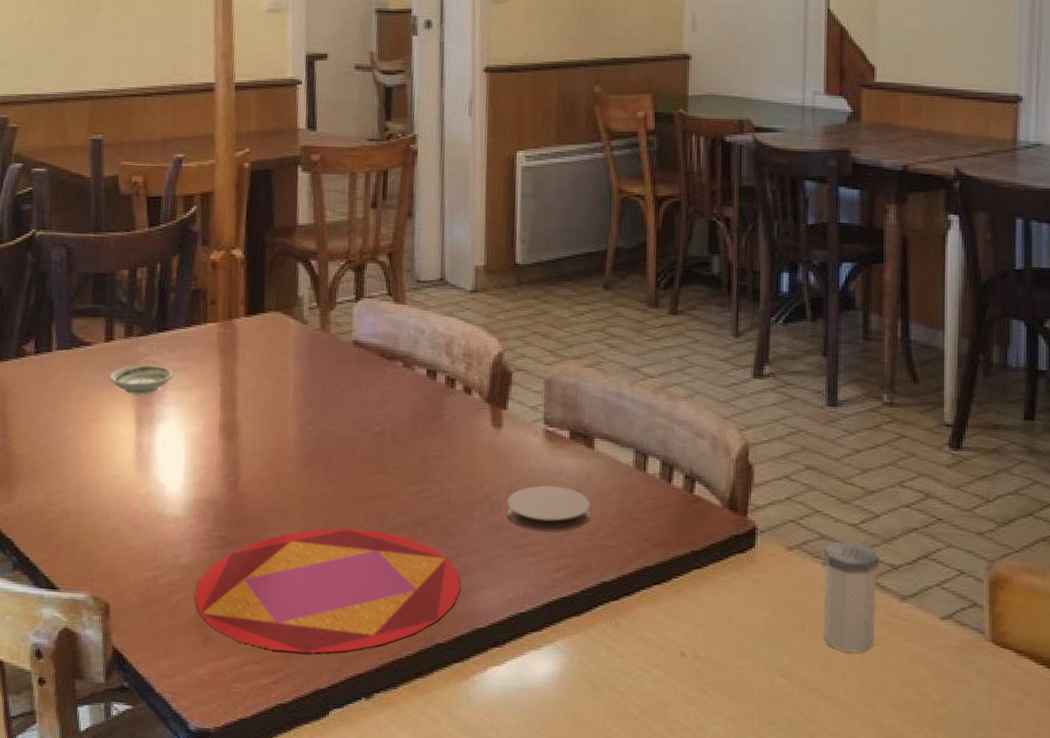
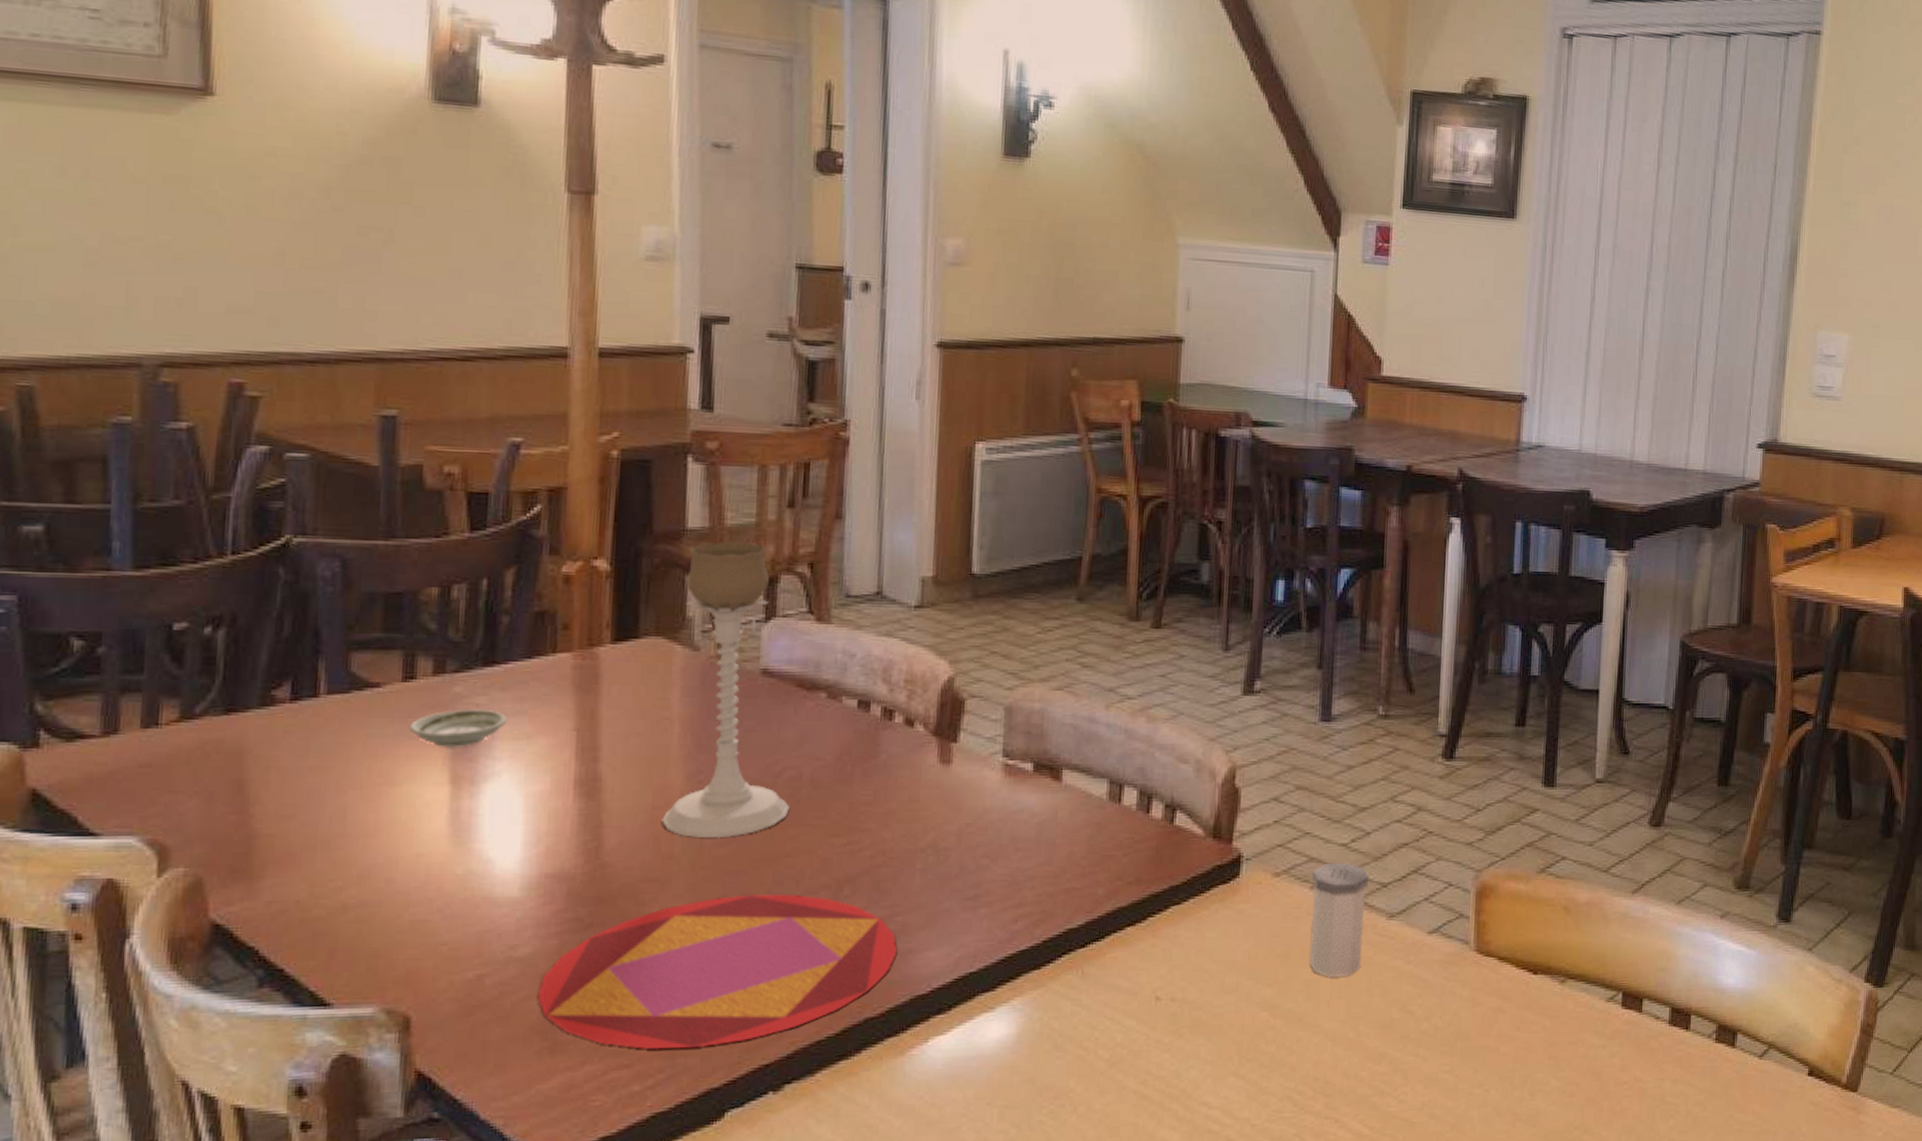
candle holder: none [281,235,376,480] -> present [662,540,790,839]
coaster: present [507,485,591,532] -> none [956,826,1057,879]

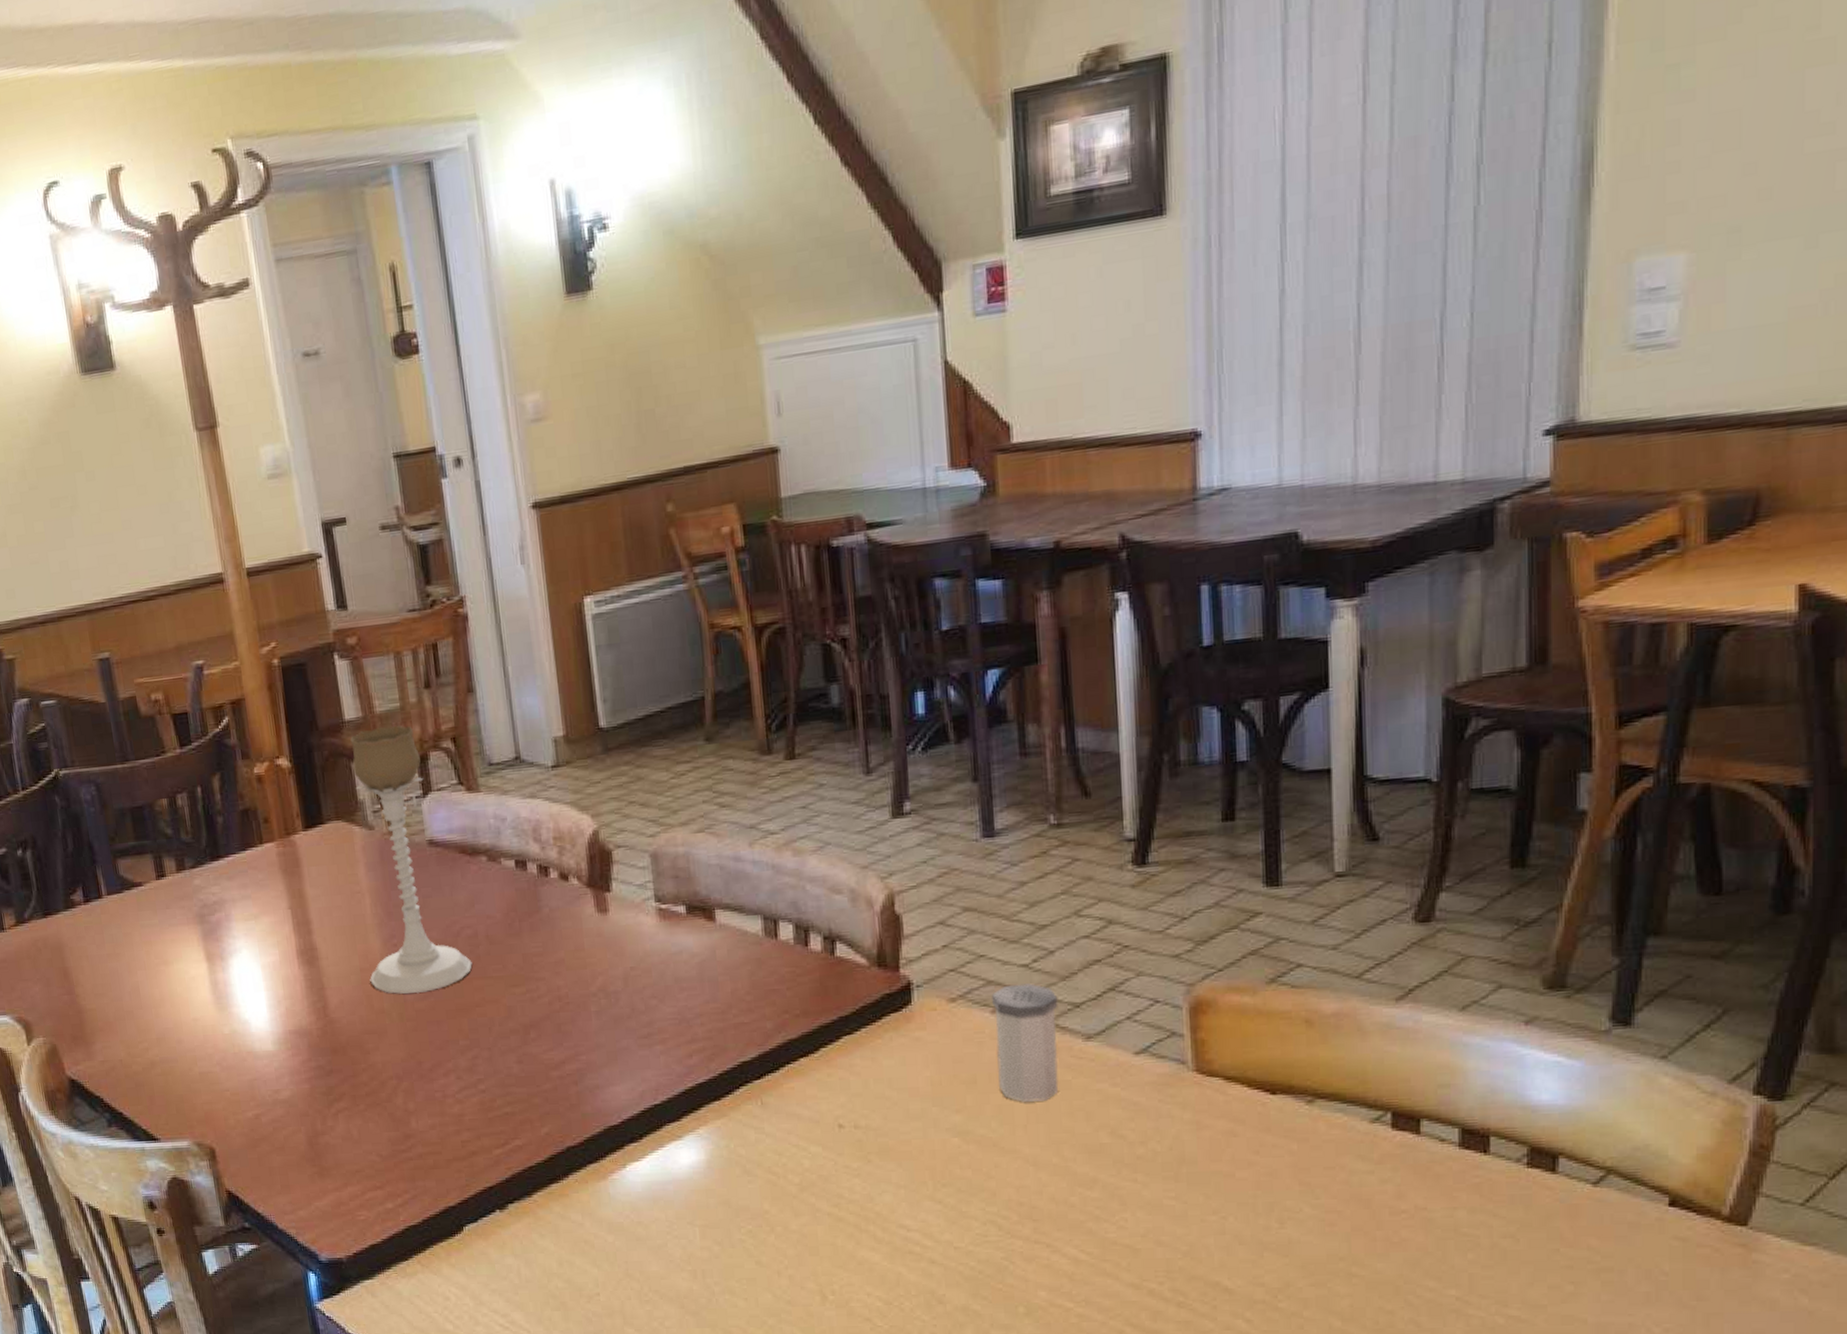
saucer: present [409,710,506,748] -> none [168,897,237,932]
plate: present [537,894,898,1050] -> none [301,1039,586,1174]

